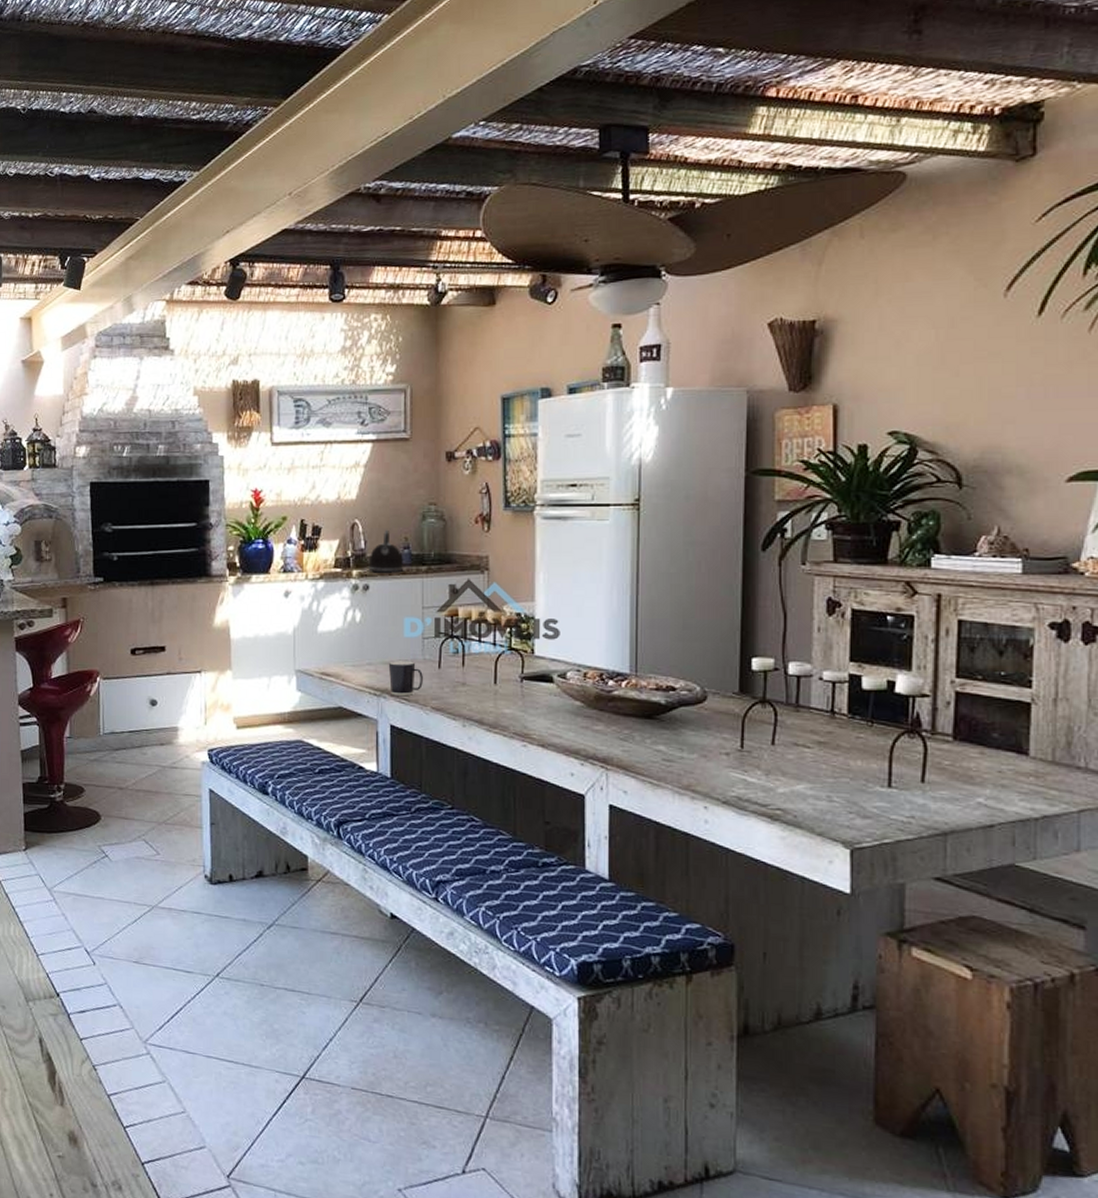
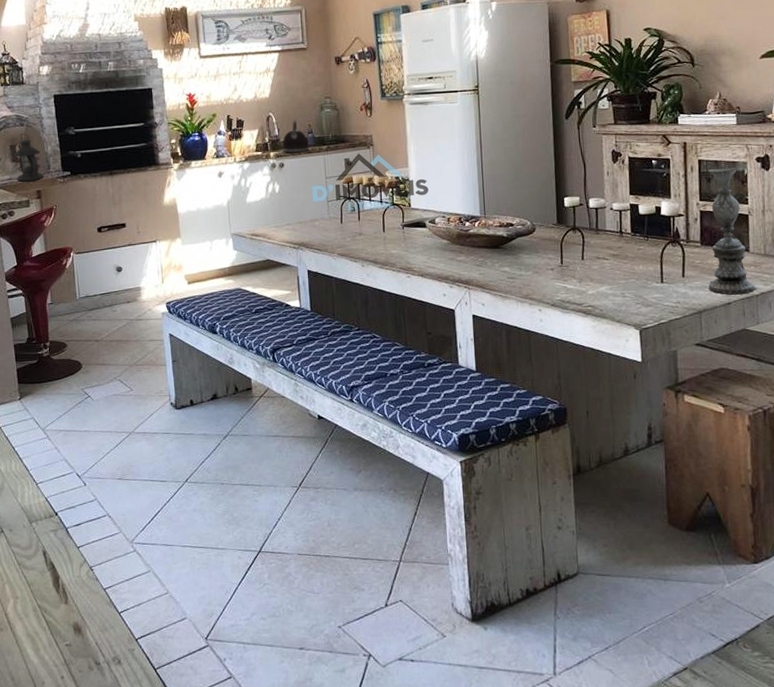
lantern: none [38,527,72,586] -> present [13,133,44,182]
mug: present [388,661,423,697] -> none [302,219,330,248]
candlestick: none [961,634,1044,816] -> present [708,168,761,295]

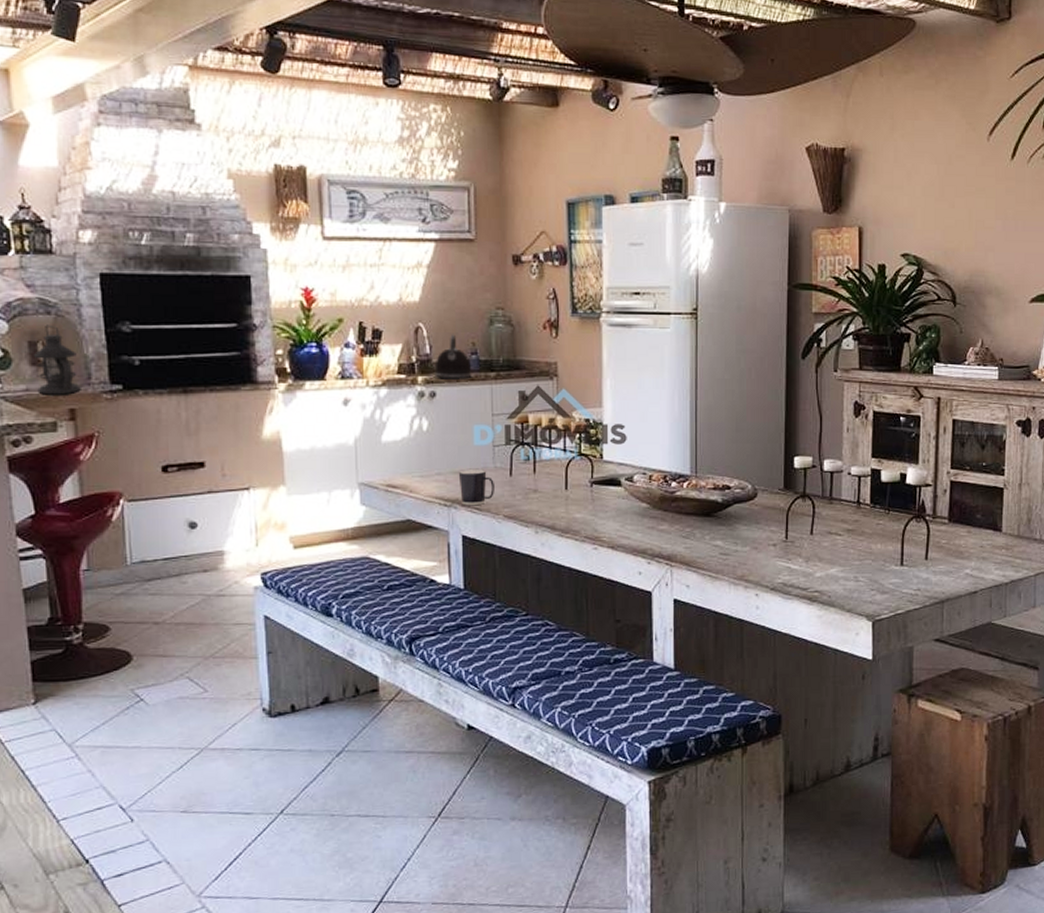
mug: none [302,219,330,248] -> present [458,469,494,506]
candlestick: present [708,168,761,295] -> none [954,431,1012,582]

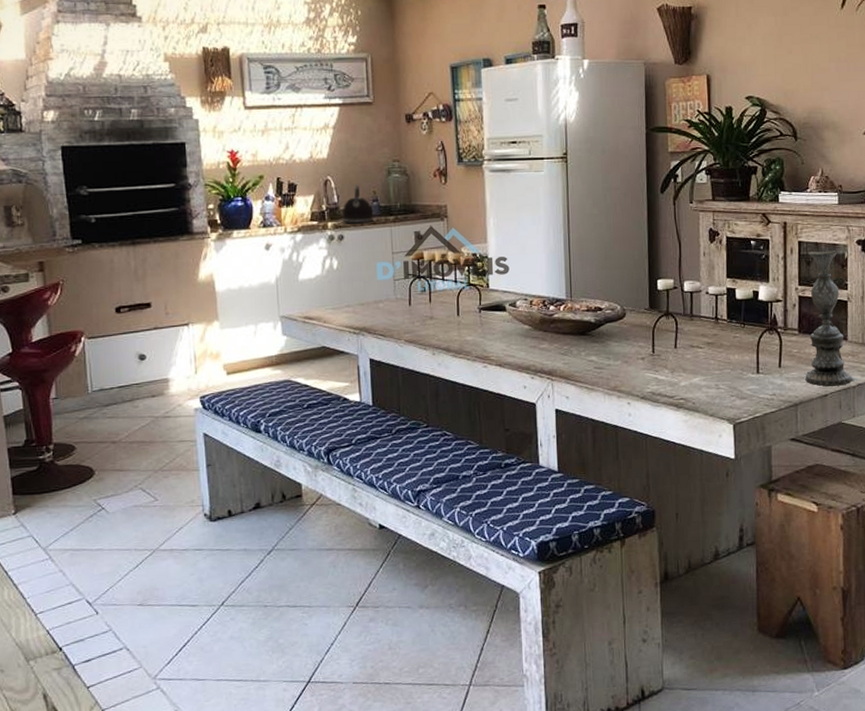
lantern: present [33,324,81,395] -> none [8,191,48,251]
mug: present [458,469,494,506] -> none [364,301,396,333]
candlestick: none [954,431,1012,582] -> present [805,251,858,387]

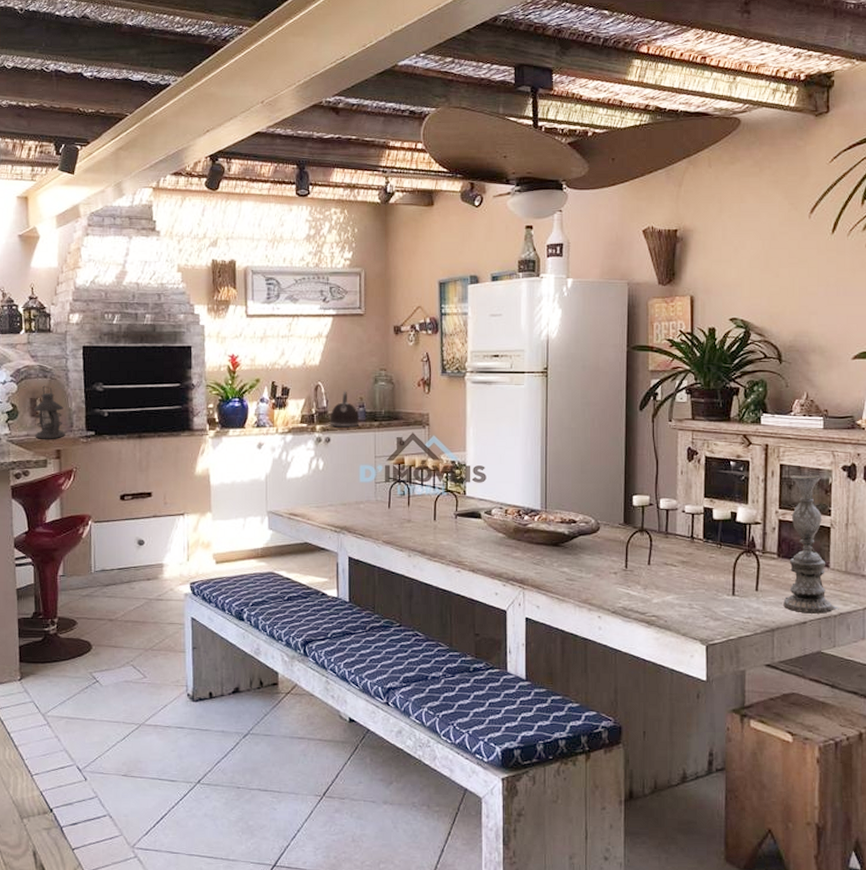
lantern: none [8,191,48,251] -> present [33,385,65,439]

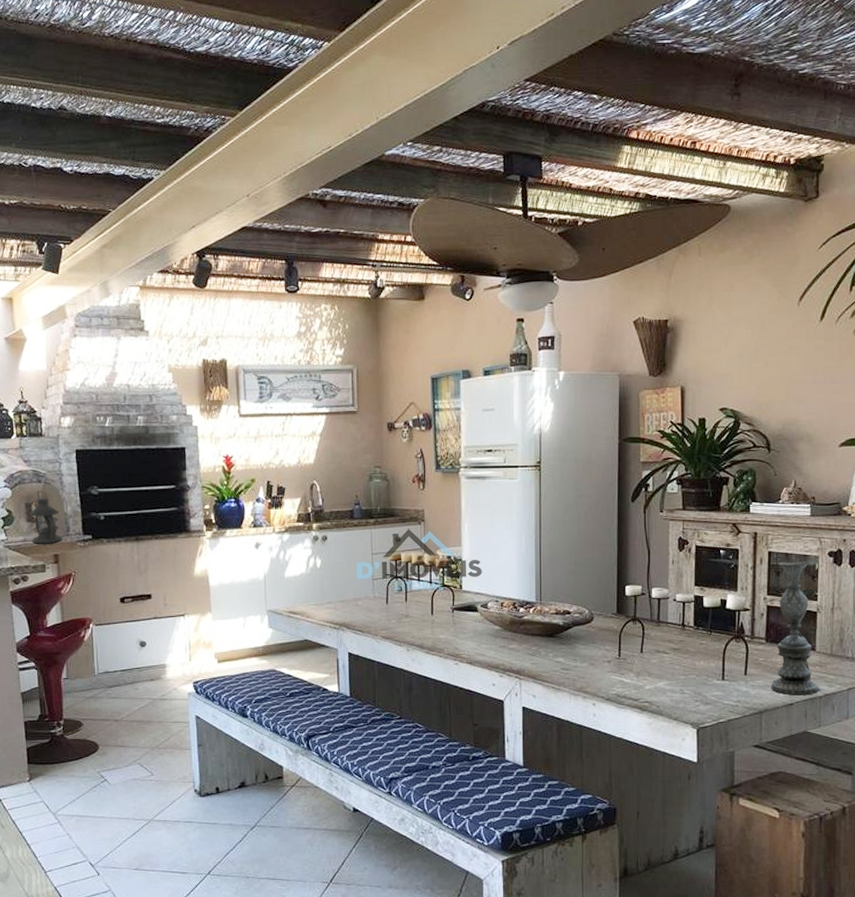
kettle: present [330,391,360,429] -> none [326,489,356,527]

